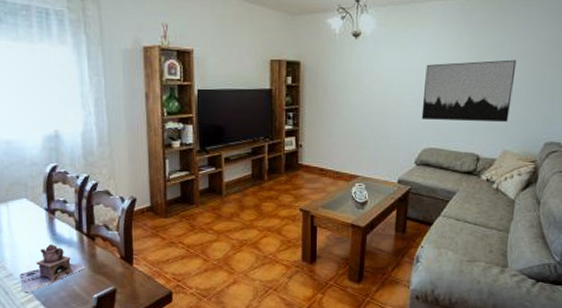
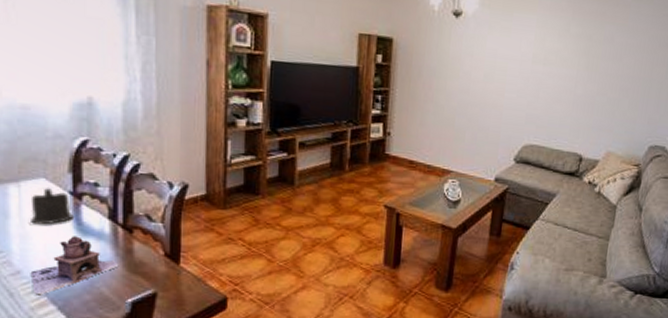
cup: none [16,206,49,236] -> present [30,188,73,225]
wall art: present [421,59,517,122] -> none [523,53,625,121]

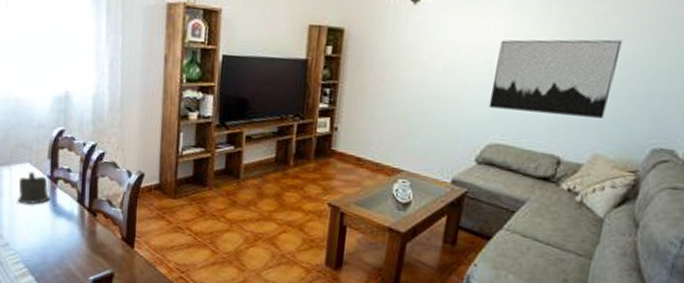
teapot: present [30,236,119,297] -> none [15,215,84,268]
wall art: none [523,53,625,121] -> present [488,39,623,118]

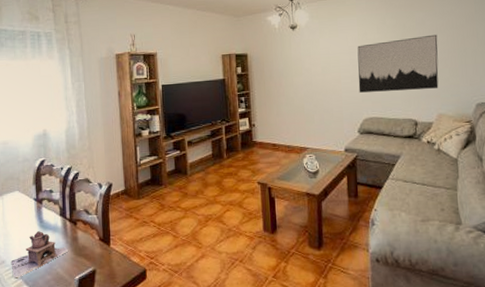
teapot: none [15,215,84,268] -> present [11,231,69,280]
cup: present [18,172,50,205] -> none [10,198,37,225]

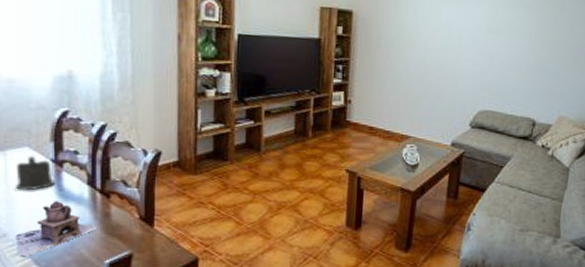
cup: none [10,198,37,225] -> present [16,156,55,191]
wall art: present [357,34,439,93] -> none [478,22,576,87]

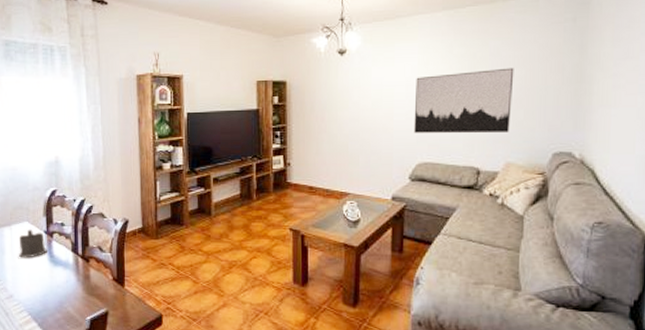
teapot: present [15,201,98,258] -> none [19,266,80,316]
wall art: none [478,22,576,87] -> present [414,67,514,133]

